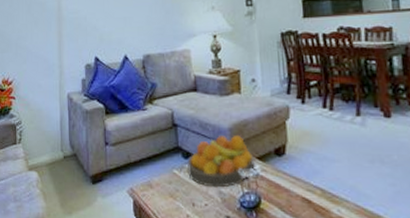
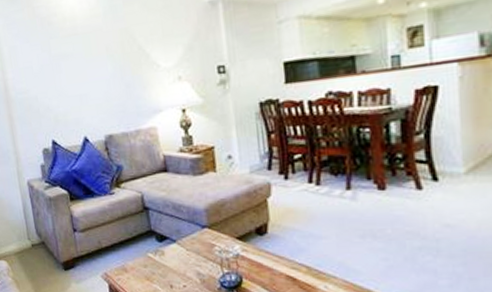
fruit bowl: present [187,134,255,188] -> none [162,215,235,269]

